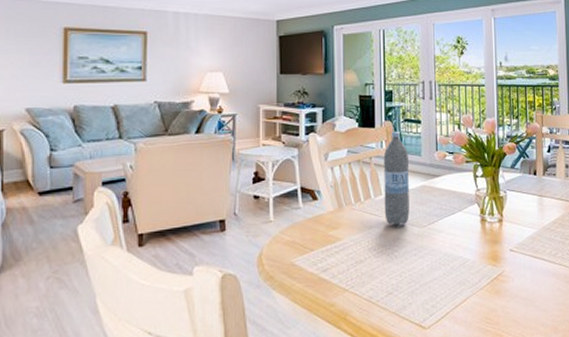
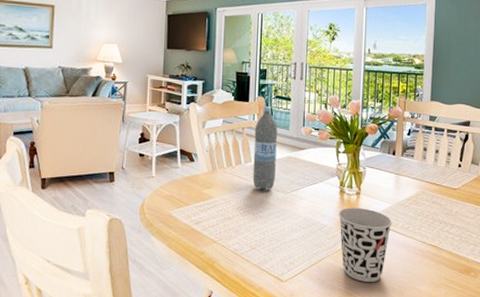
cup: none [481,236,539,320] -> present [338,208,393,282]

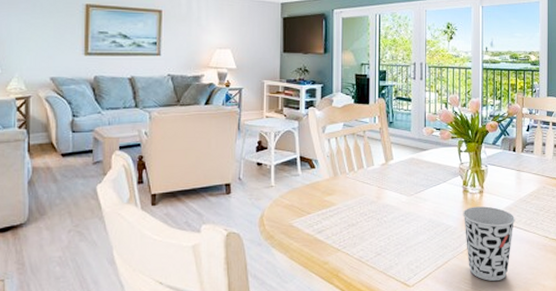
water bottle: present [253,106,278,190] -> none [376,107,400,194]

